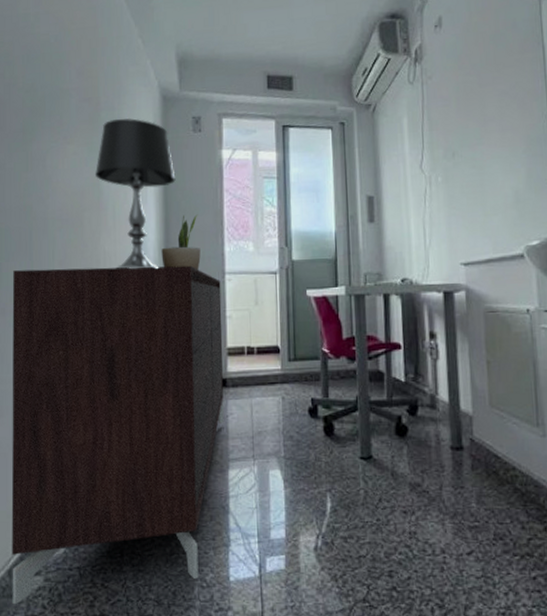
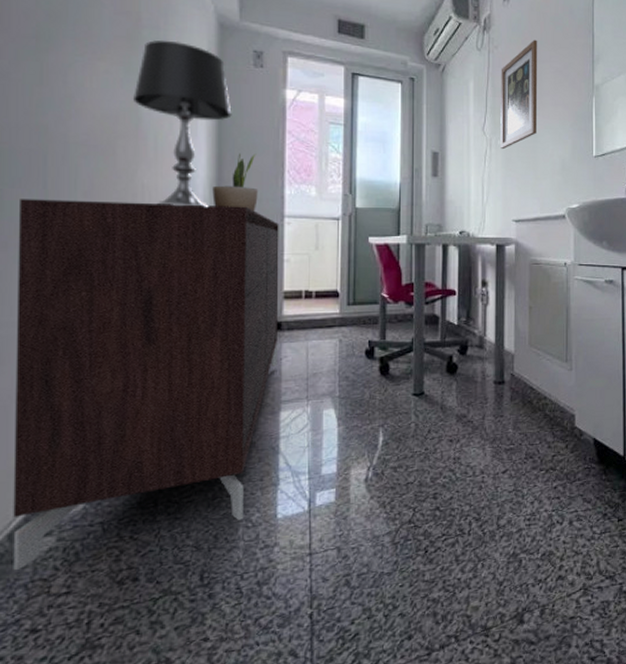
wall art: none [436,62,483,187] -> present [500,39,538,150]

